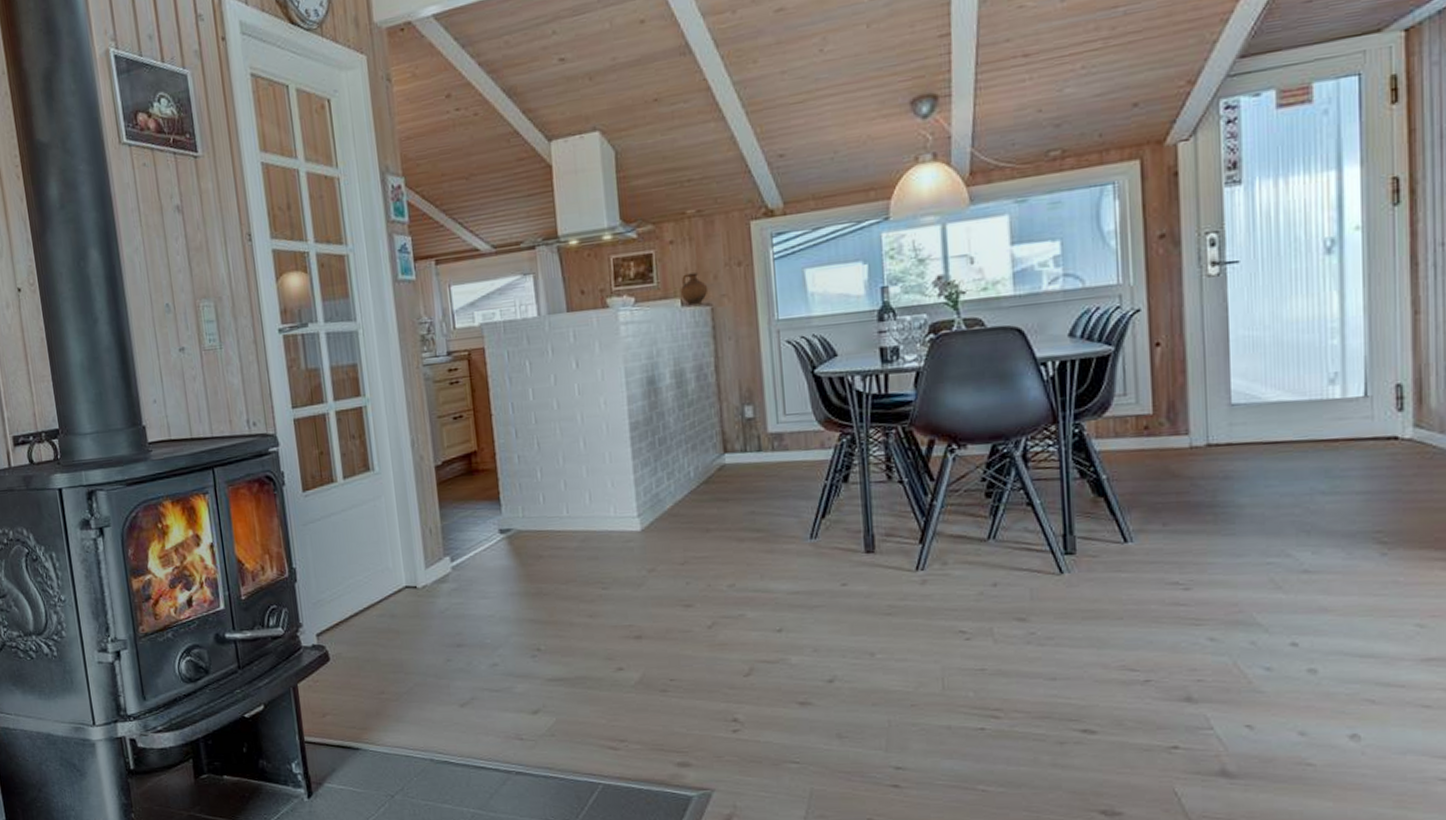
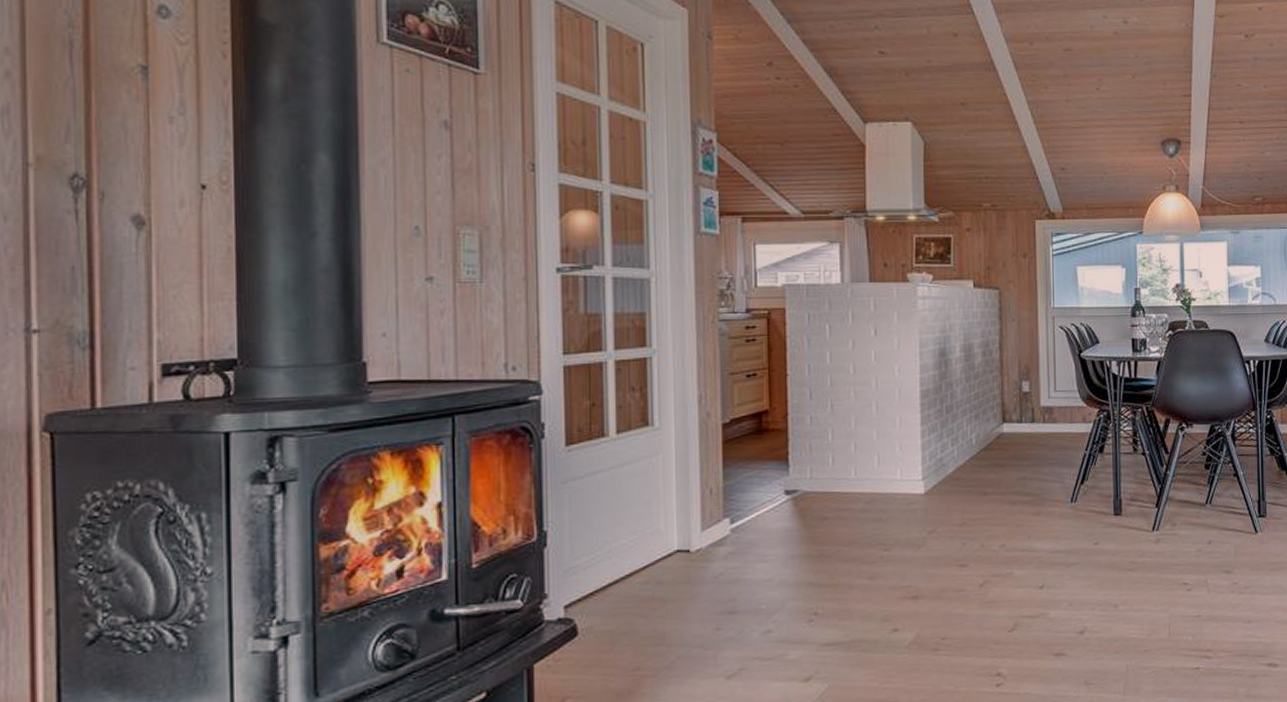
ceramic jug: present [680,272,709,306] -> none [973,259,998,288]

